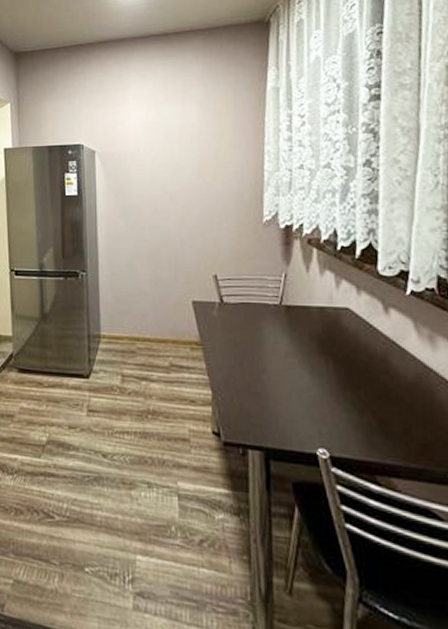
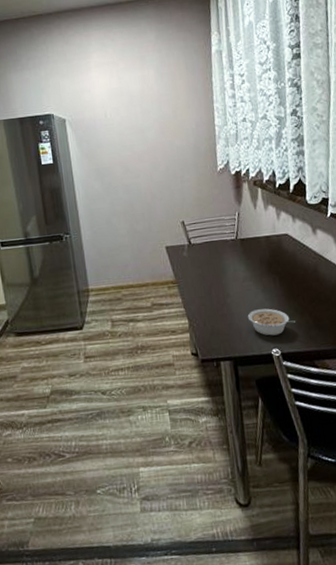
legume: none [287,394,354,432] -> present [247,308,296,336]

